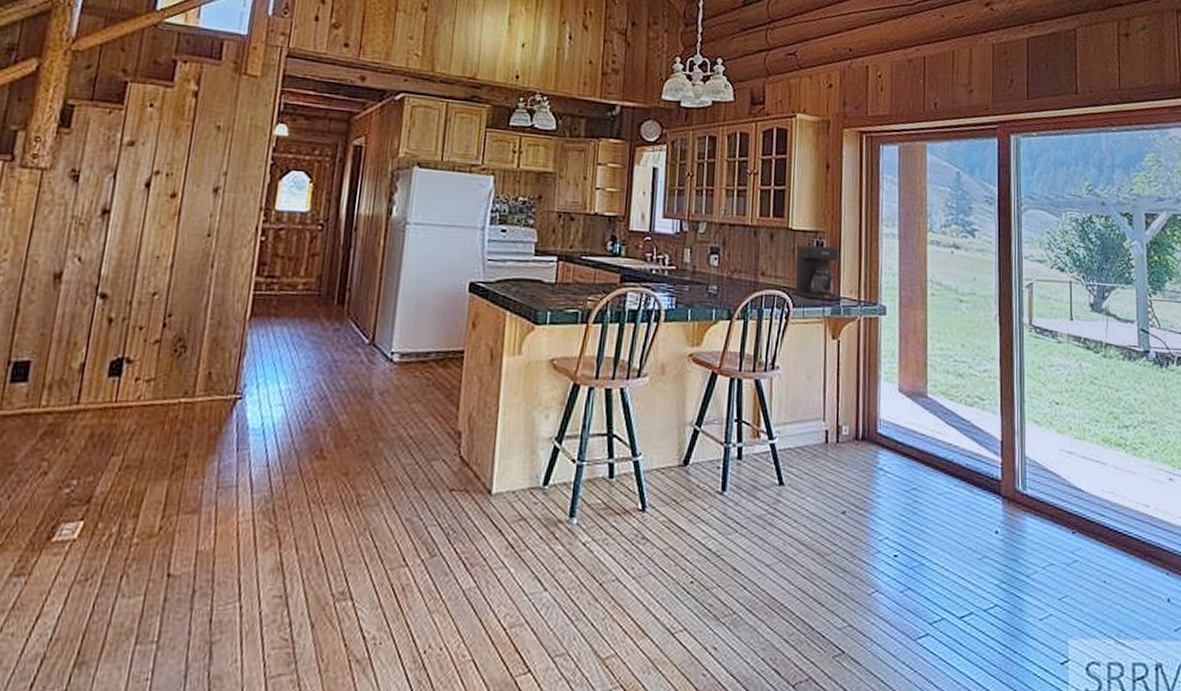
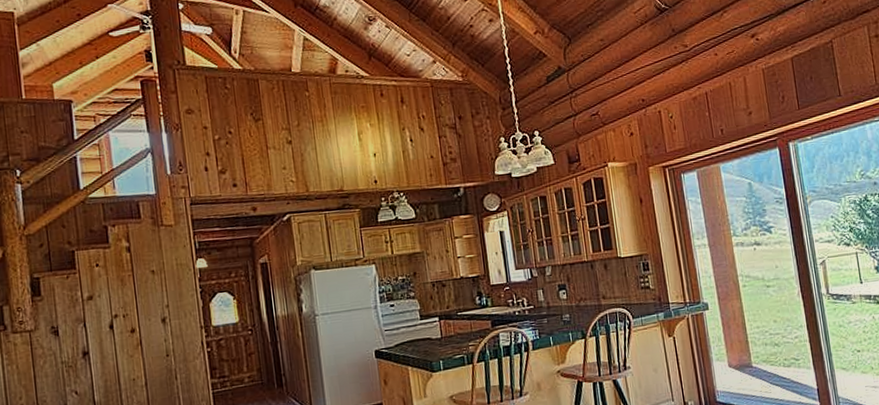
coffee maker: present [794,245,842,302] -> none [627,264,671,310]

